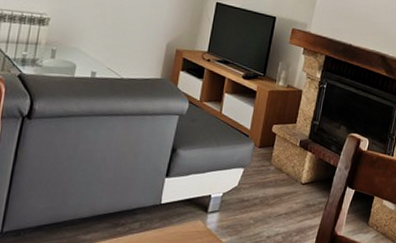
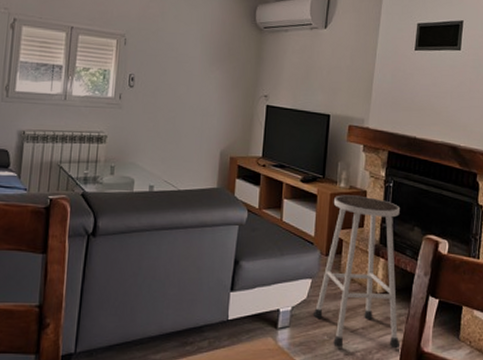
stool: none [241,92,330,232] -> present [312,195,401,349]

